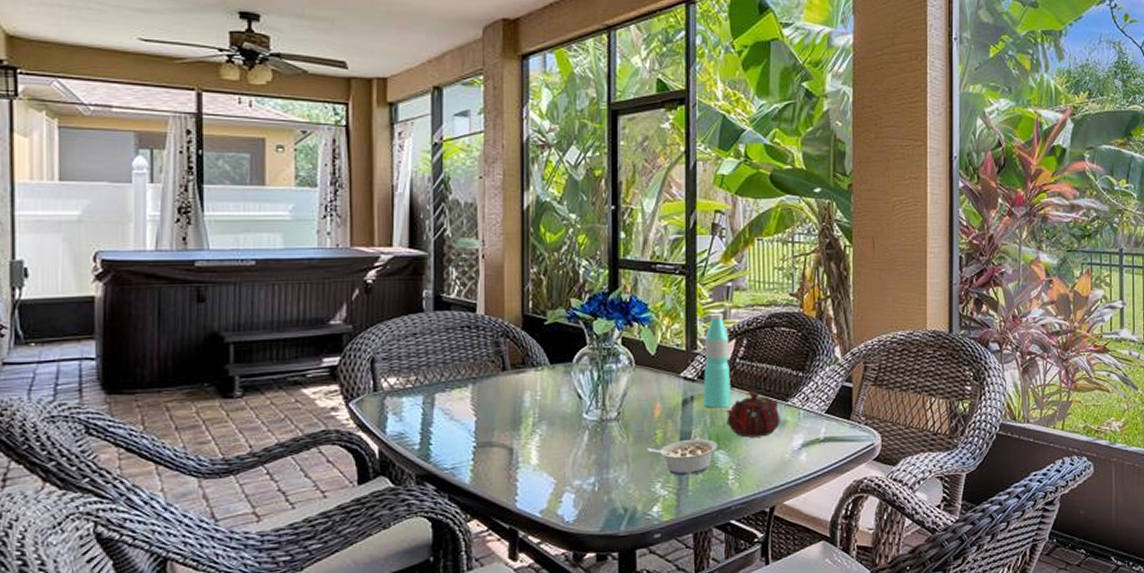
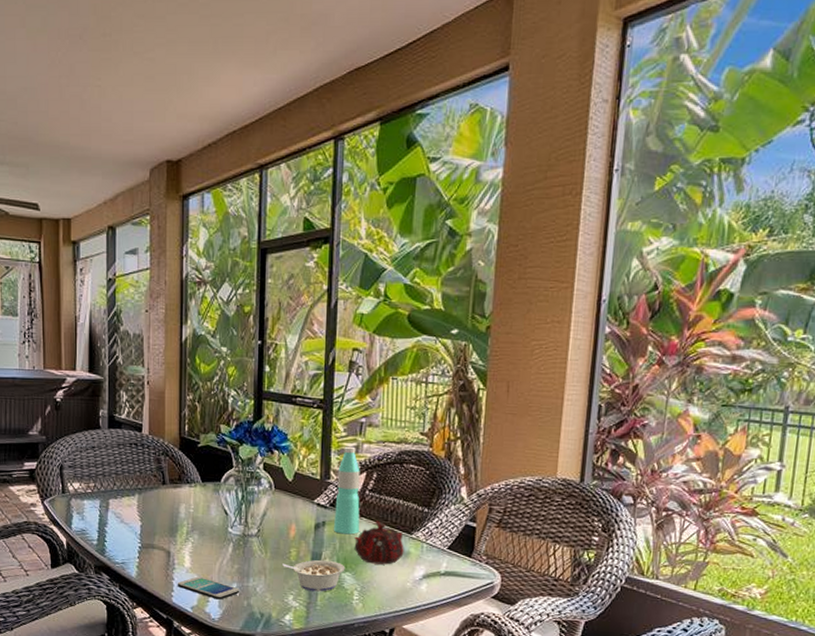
smartphone: none [522,473,599,499] -> present [177,576,240,600]

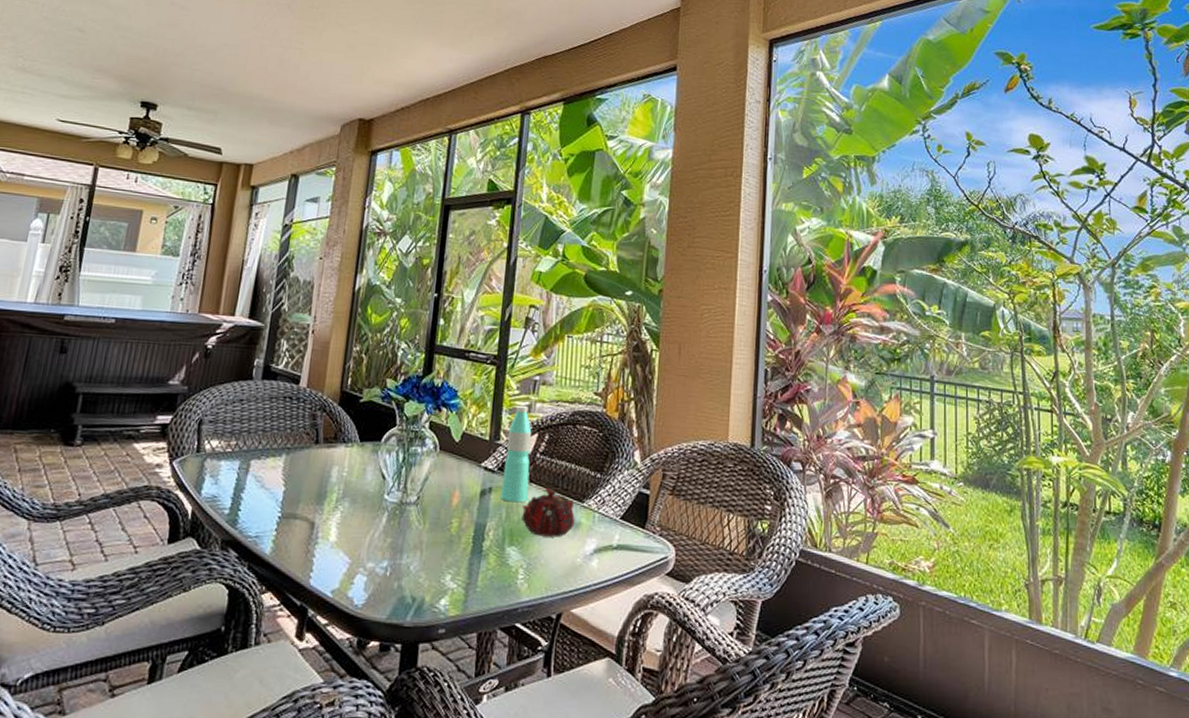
smartphone: present [177,576,240,600] -> none [317,552,391,581]
legume: present [282,559,345,592] -> none [442,531,511,570]

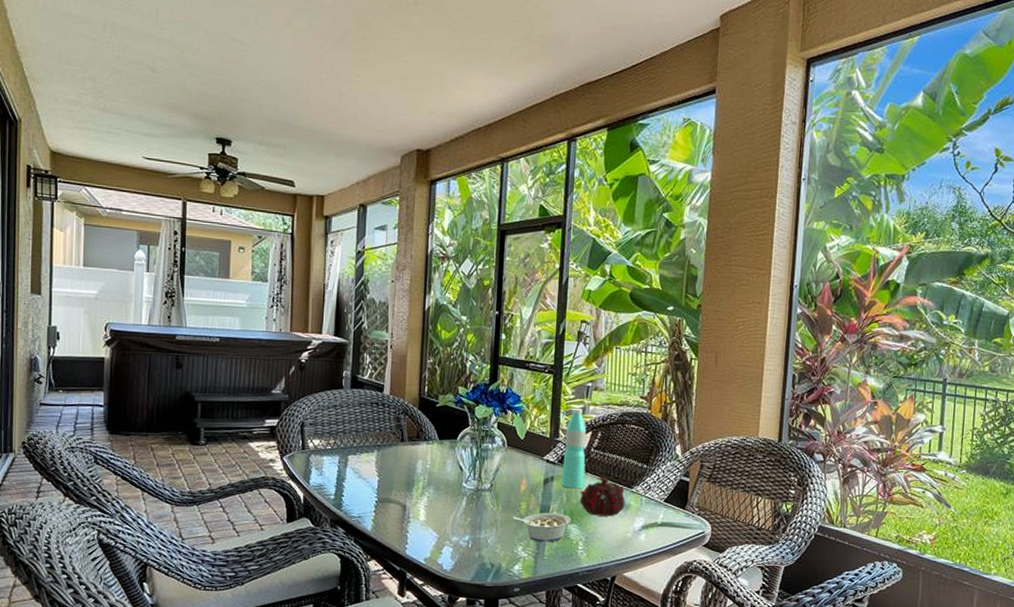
legume: none [442,531,511,570] -> present [513,512,572,543]

